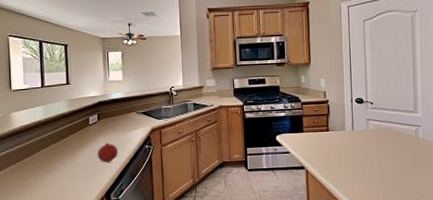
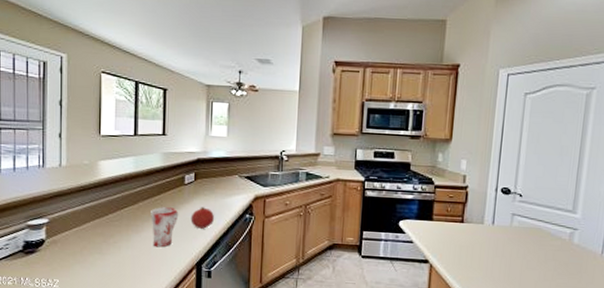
mug: none [61,147,87,184] -> present [151,207,179,248]

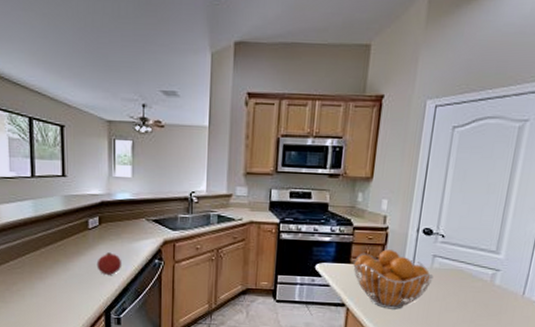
mug: present [151,207,179,248] -> none [54,253,84,295]
fruit basket: none [435,208,513,267] -> present [353,249,433,310]

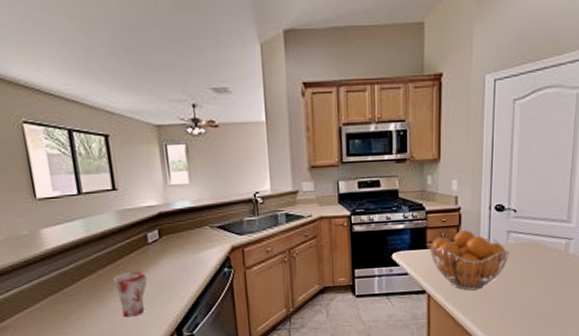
mug: none [54,253,84,295] -> present [113,271,148,318]
fruit: present [96,252,121,275] -> none [161,266,189,291]

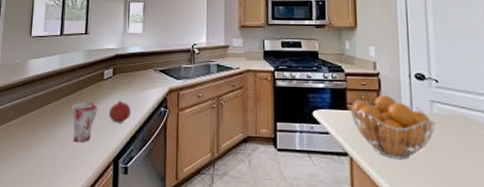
fruit: none [161,266,189,291] -> present [108,101,131,123]

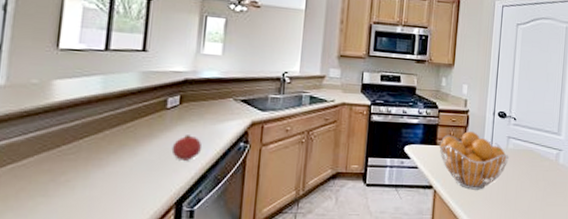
mug: present [72,102,98,143] -> none [119,136,157,185]

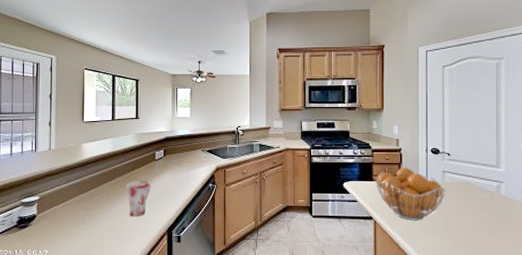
mug: none [119,136,157,185] -> present [127,181,151,217]
fruit: present [171,135,201,160] -> none [161,179,181,198]

